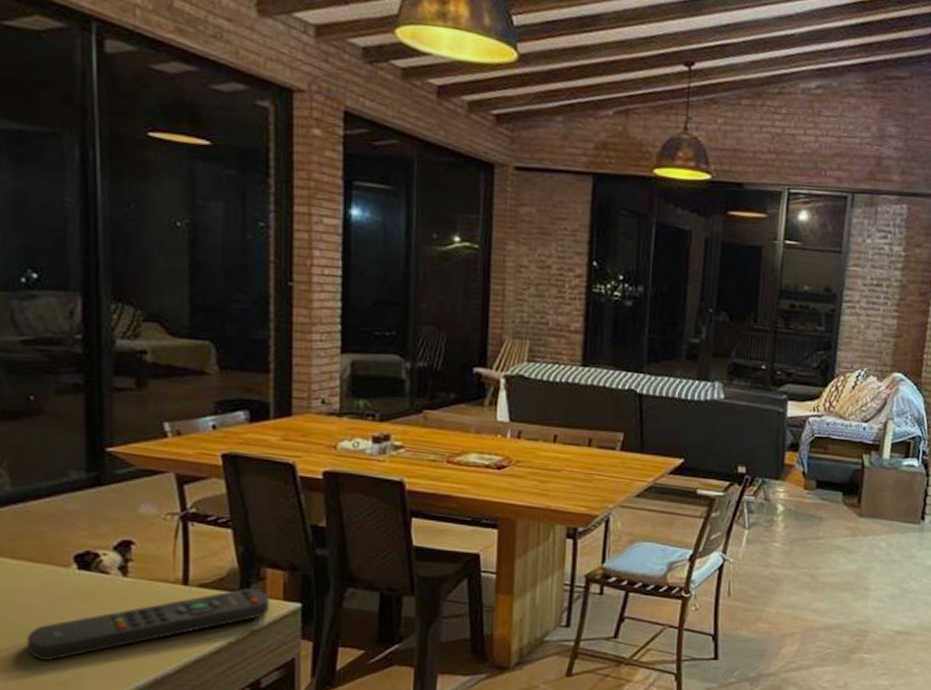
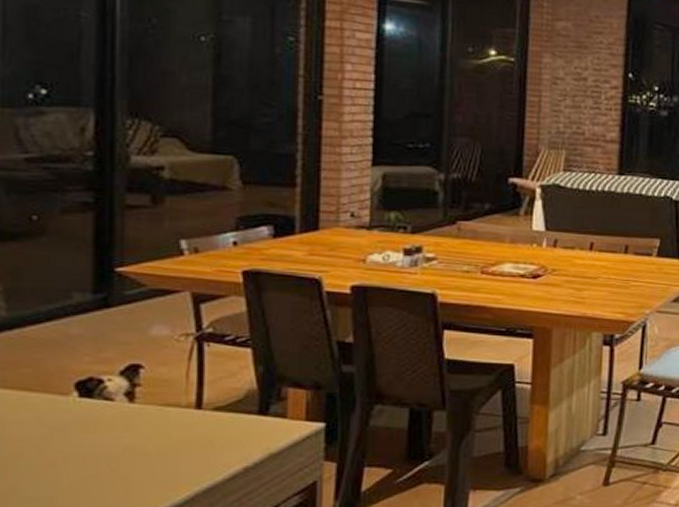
remote control: present [26,588,270,661] -> none [16,409,291,498]

